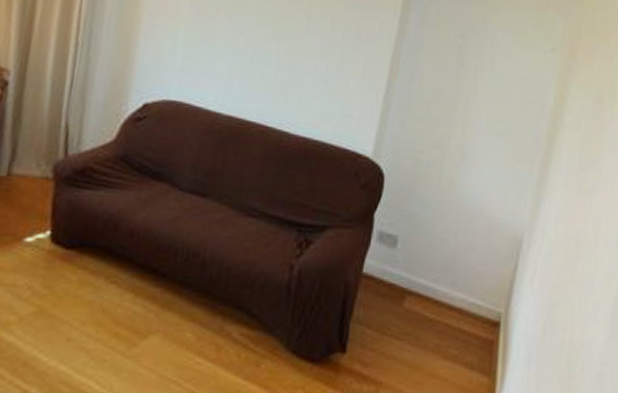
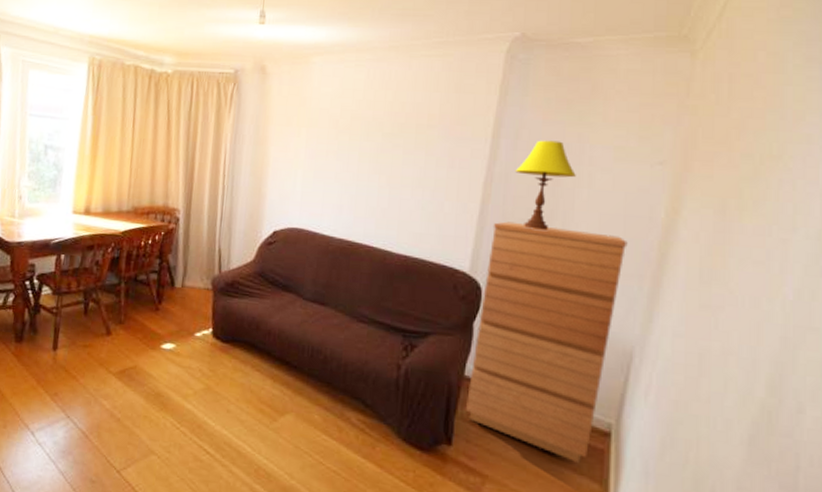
dresser: none [363,102,522,356] -> present [466,221,628,463]
table lamp: none [422,17,479,113] -> present [515,140,576,230]

